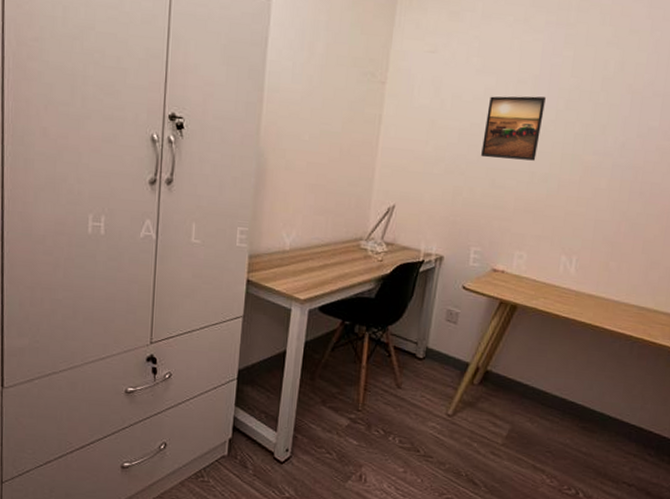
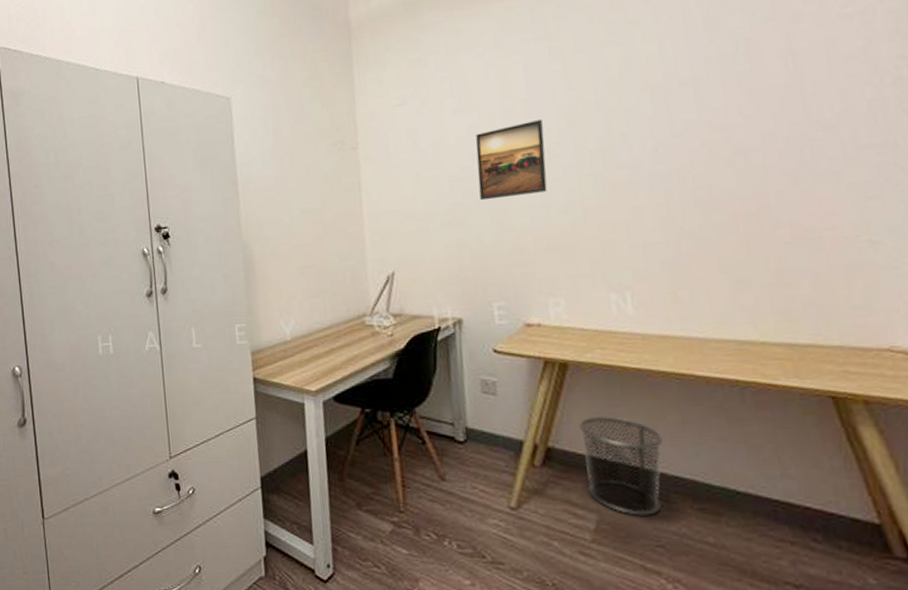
waste bin: none [508,351,570,429] -> present [579,417,663,516]

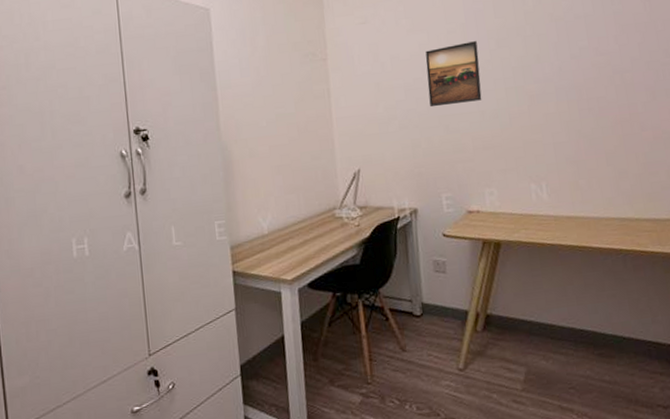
waste bin: present [579,417,663,516] -> none [510,285,572,365]

